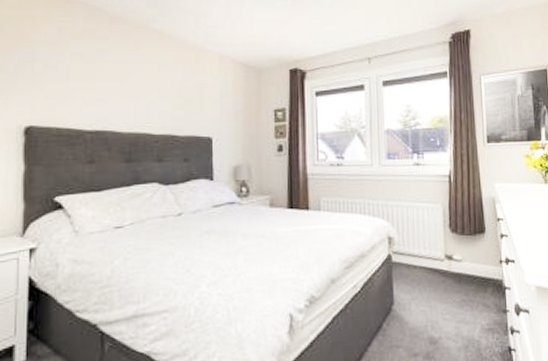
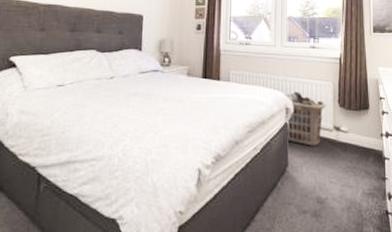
clothes hamper: none [385,217,435,280] -> present [284,91,326,146]

